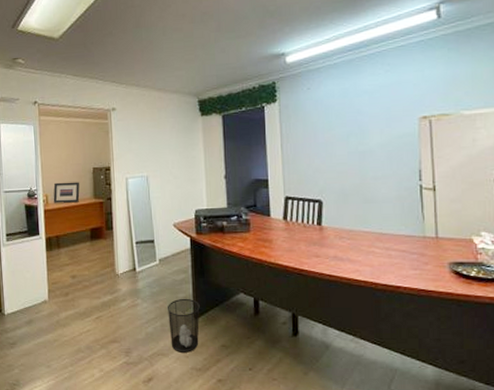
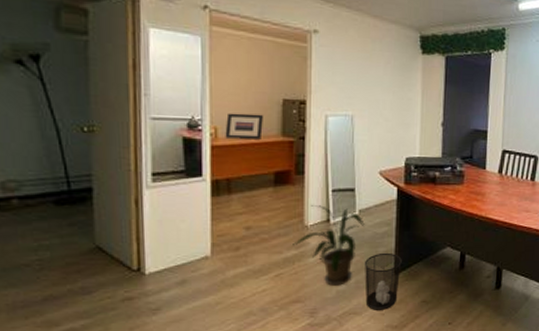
house plant: none [108,256,165,328] -> present [293,205,365,286]

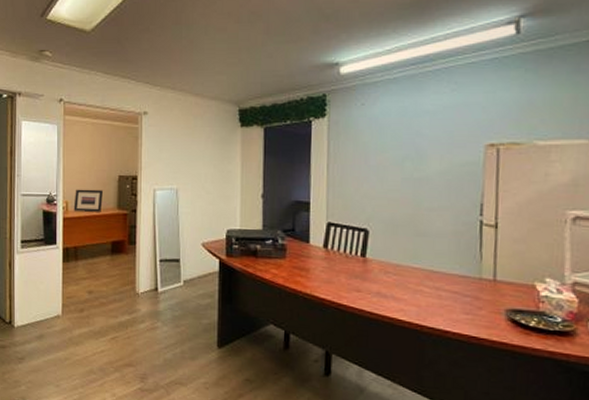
house plant: present [293,205,365,286] -> none [126,274,189,354]
waste bin: present [364,252,402,310] -> none [188,324,225,384]

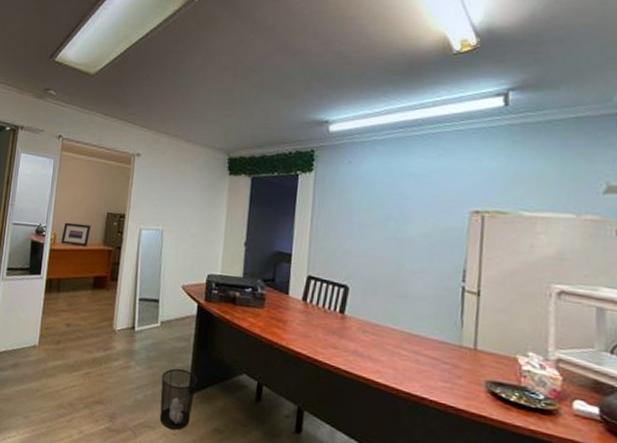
waste bin: none [188,324,225,384] -> present [159,368,197,430]

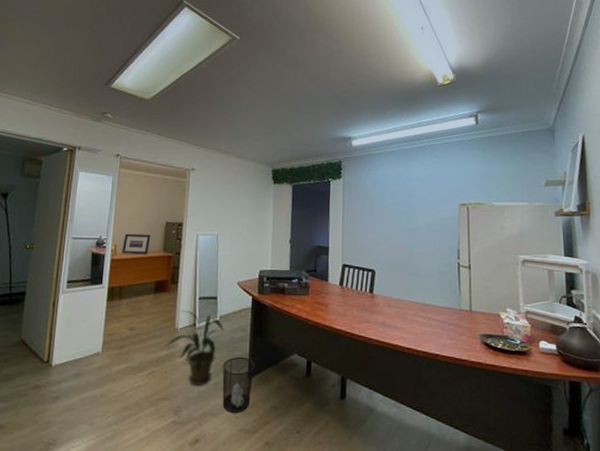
house plant: none [102,311,165,395] -> present [165,311,224,386]

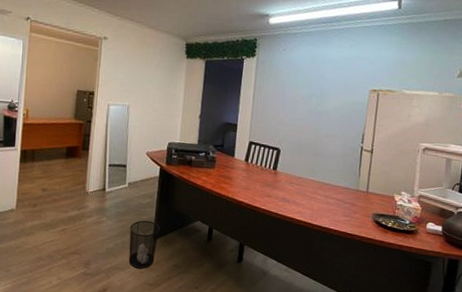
picture frame: present [121,233,150,254] -> none [33,99,62,121]
house plant: present [165,311,224,386] -> none [76,176,132,244]

